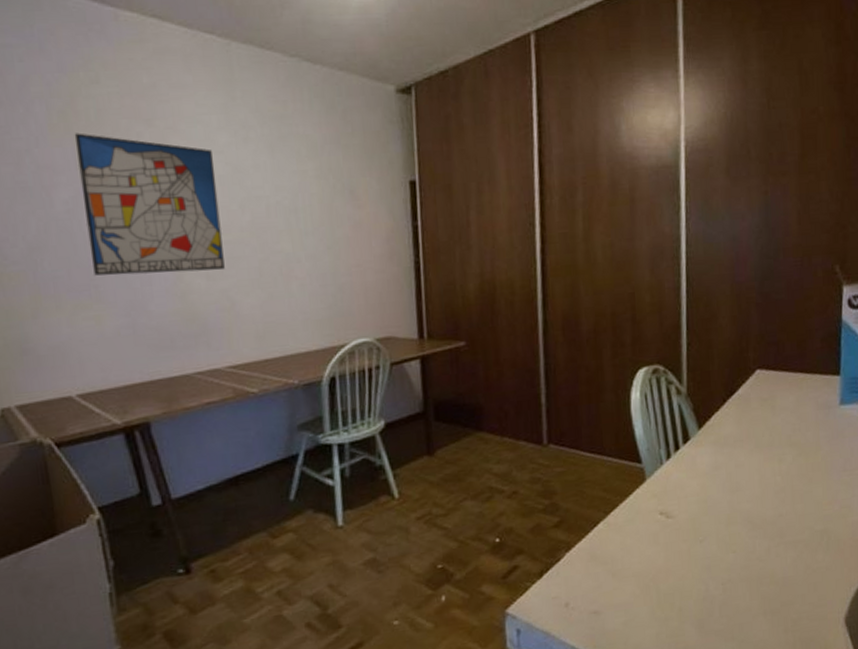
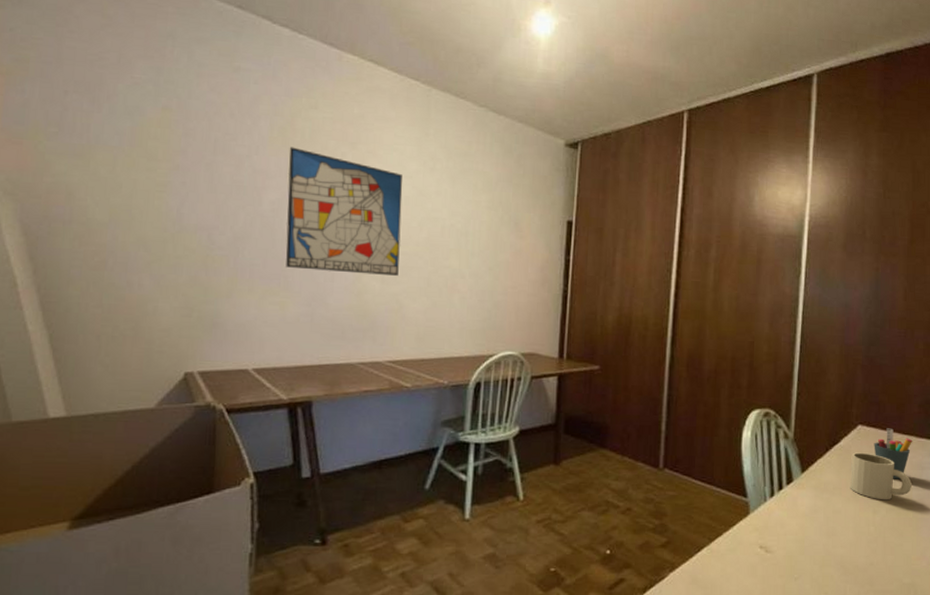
mug: none [751,398,818,447] -> present [850,452,912,501]
pen holder: none [774,368,817,423] -> present [874,428,913,479]

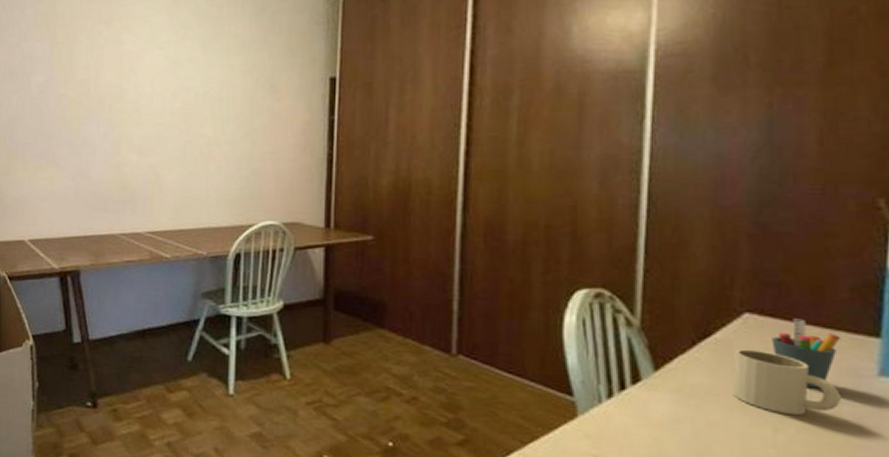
wall art: present [286,147,403,276] -> none [52,31,156,147]

